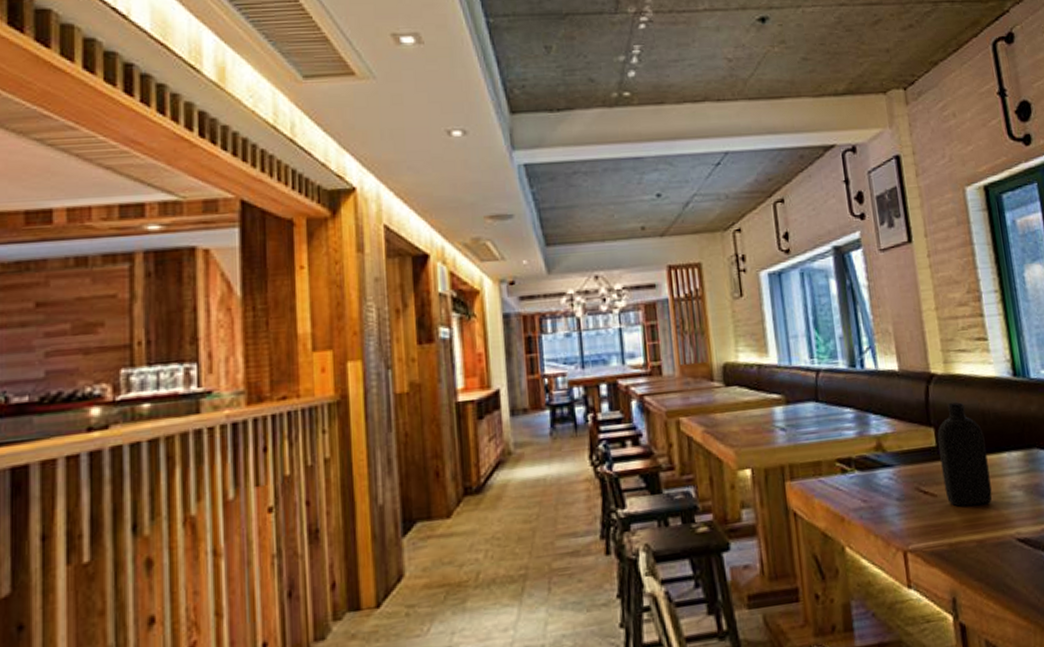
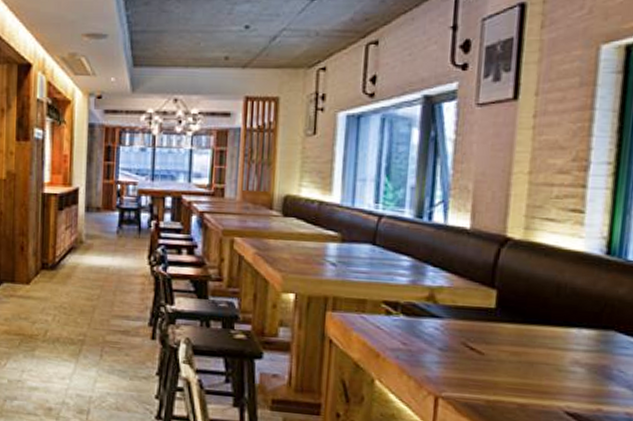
bottle: present [937,402,992,507] -> none [494,270,554,373]

